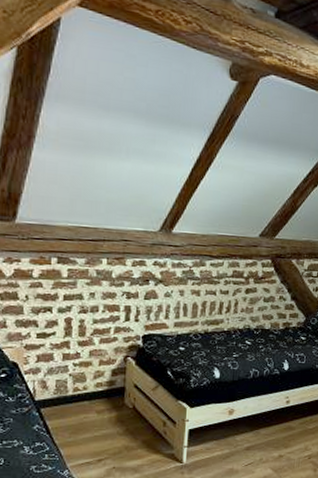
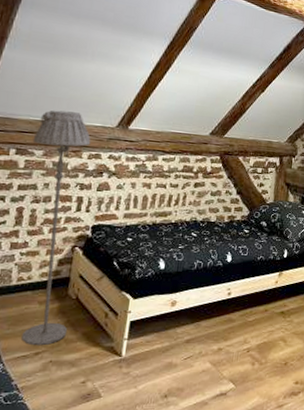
floor lamp: none [73,214,134,453] -> present [21,110,91,346]

